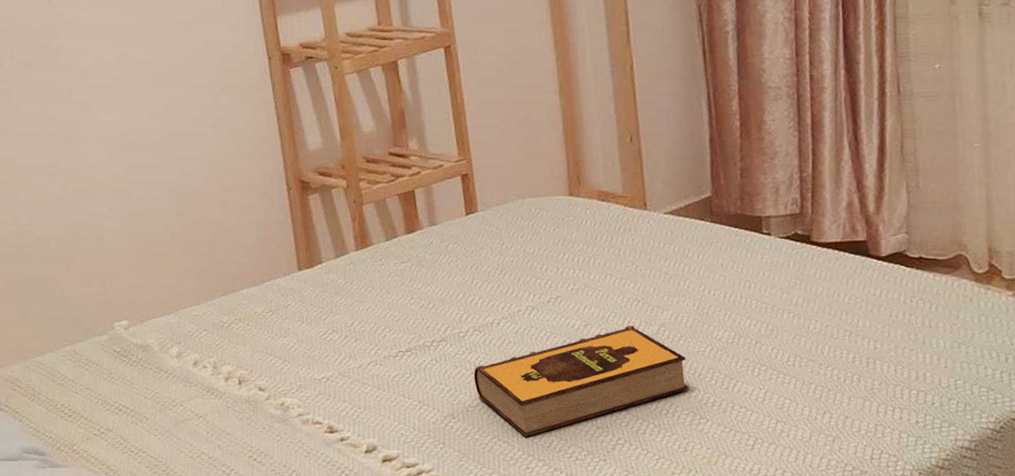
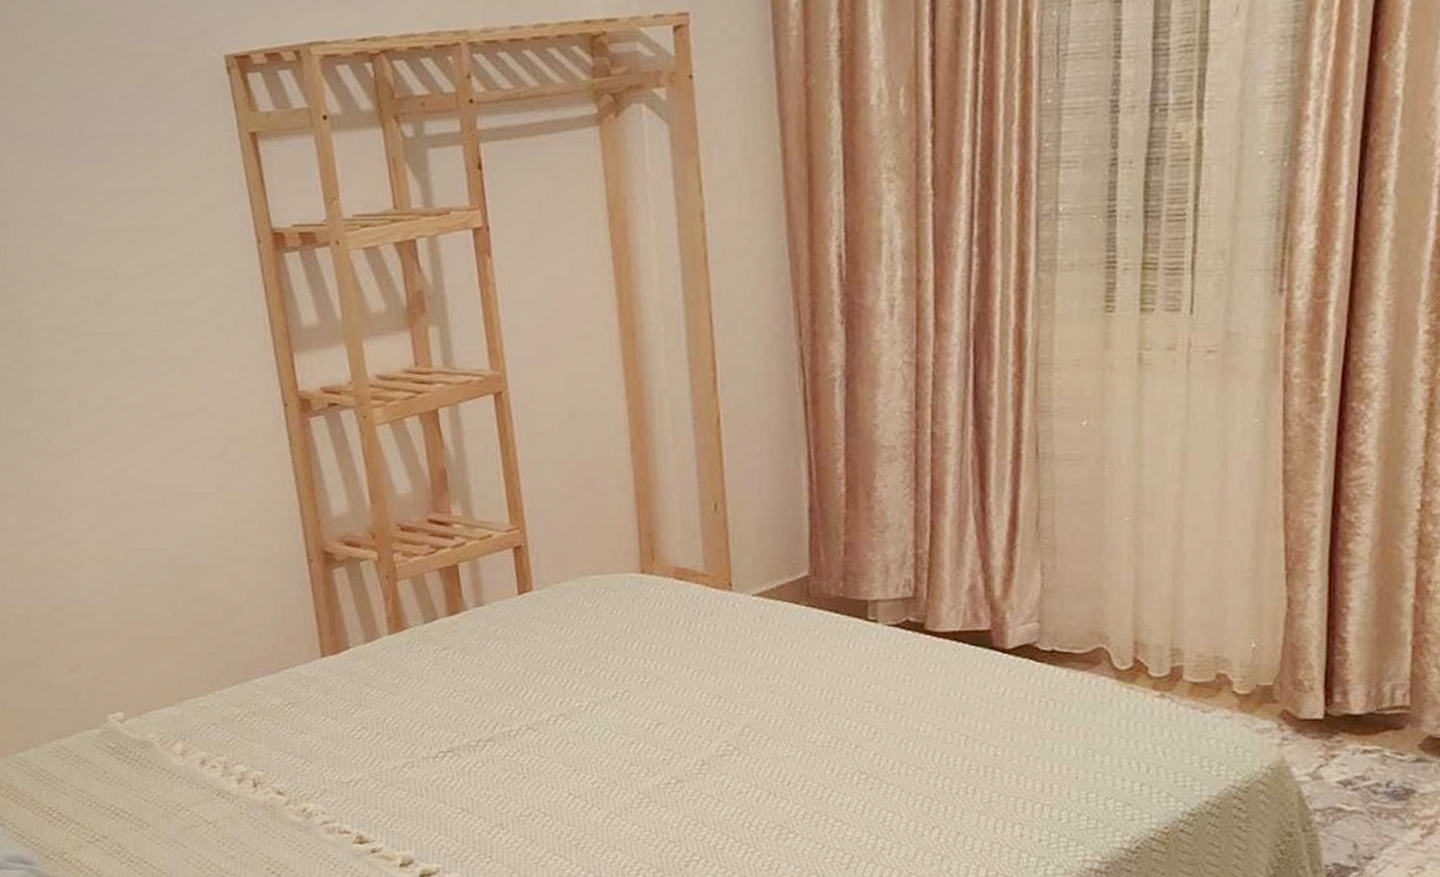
hardback book: present [473,326,689,437] -> none [525,726,777,851]

